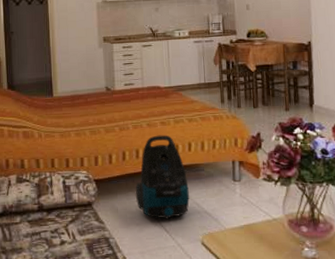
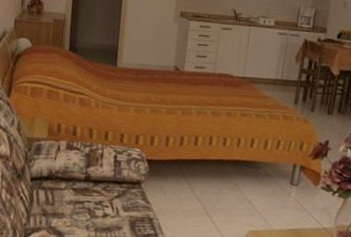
vacuum cleaner: present [136,135,190,219] -> none [187,125,244,210]

